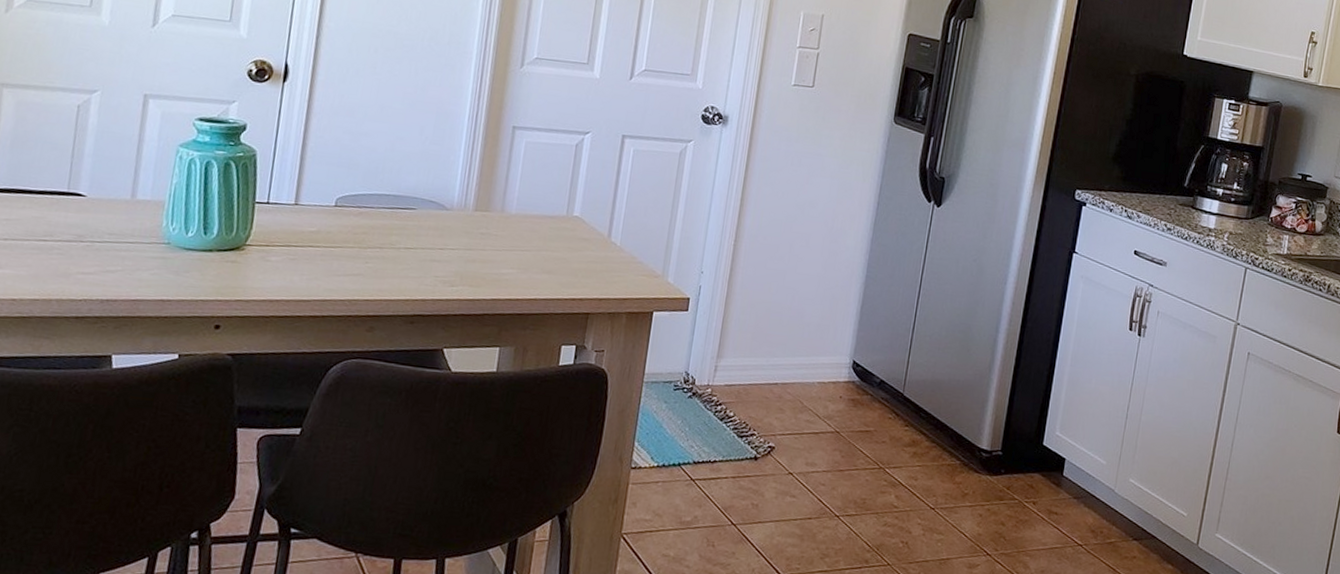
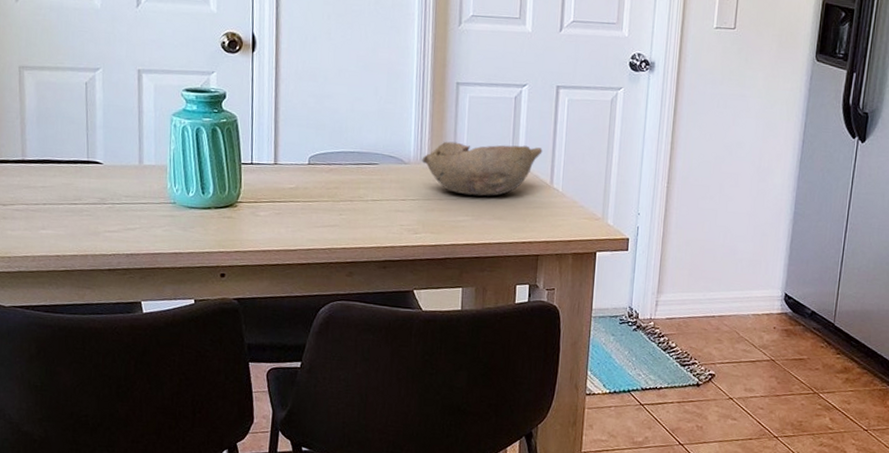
bowl: none [466,187,602,249] -> present [422,141,543,197]

